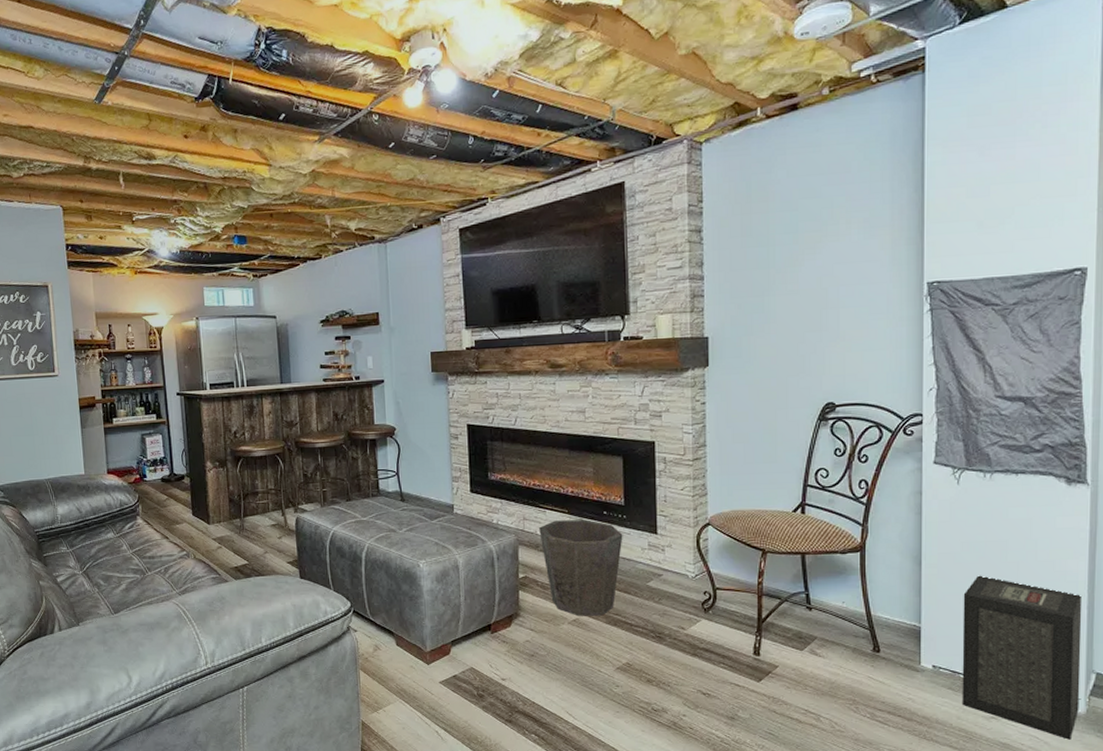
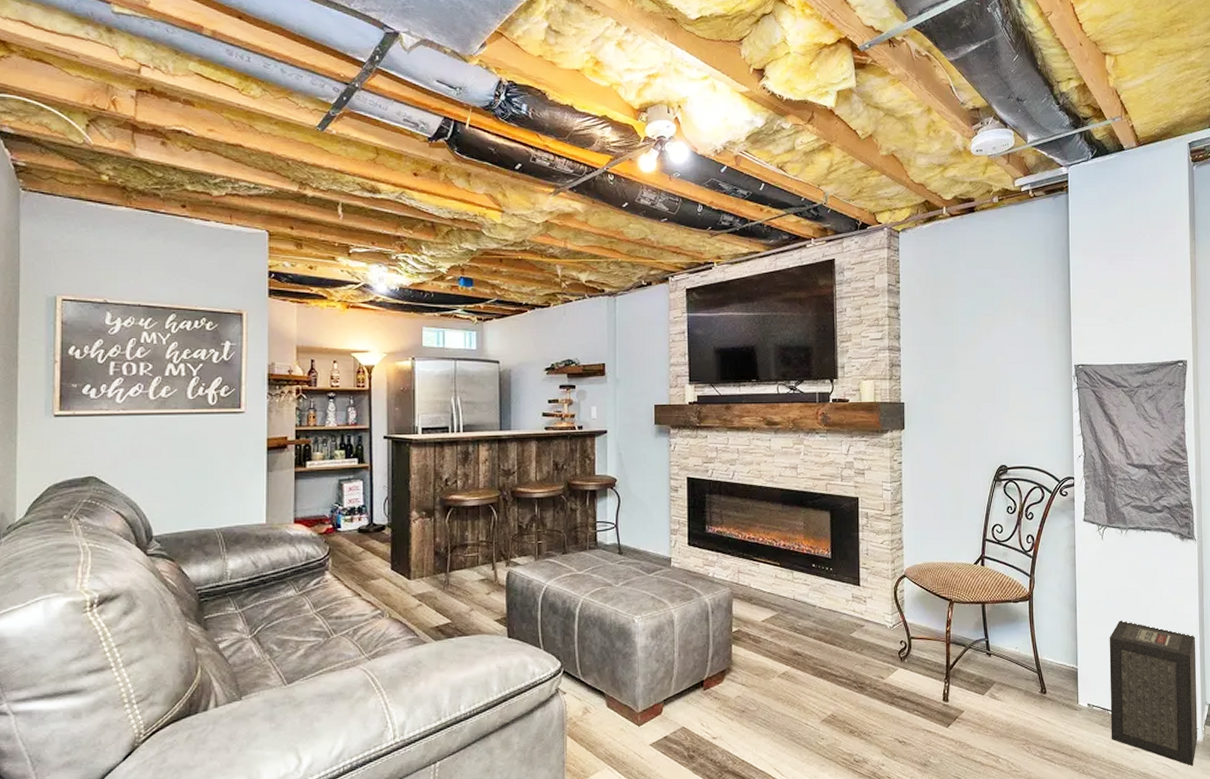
waste bin: present [539,519,623,616] -> none [753,572,830,669]

